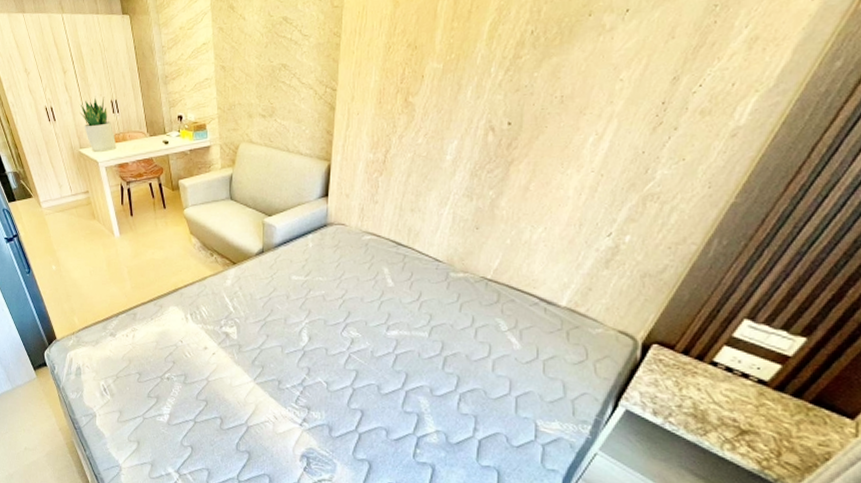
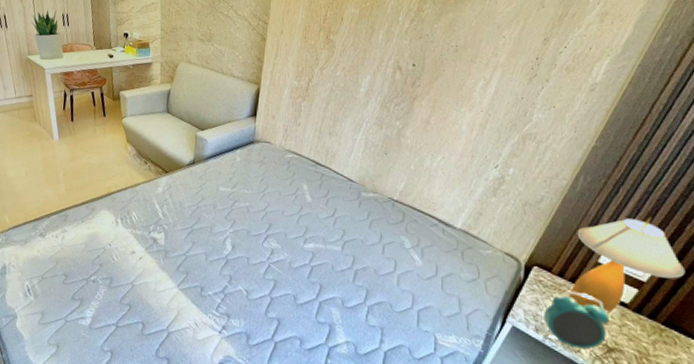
alarm clock: none [661,370,745,438] -> present [542,291,611,355]
table lamp: none [692,282,844,402] -> present [567,217,686,322]

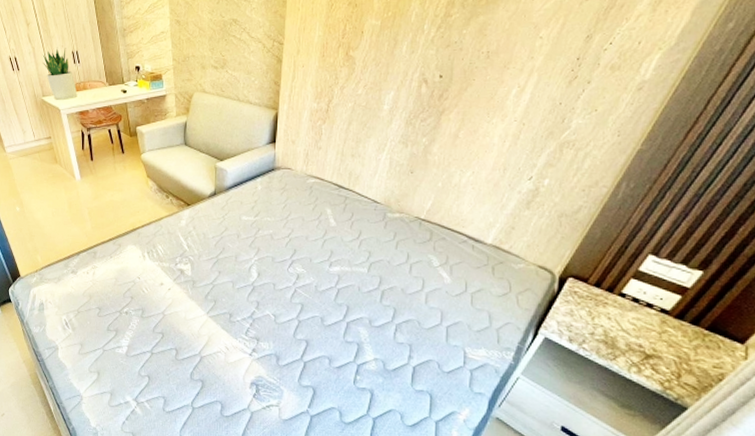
alarm clock: present [542,291,611,355] -> none [576,301,650,362]
table lamp: present [567,217,686,322] -> none [603,221,735,329]

